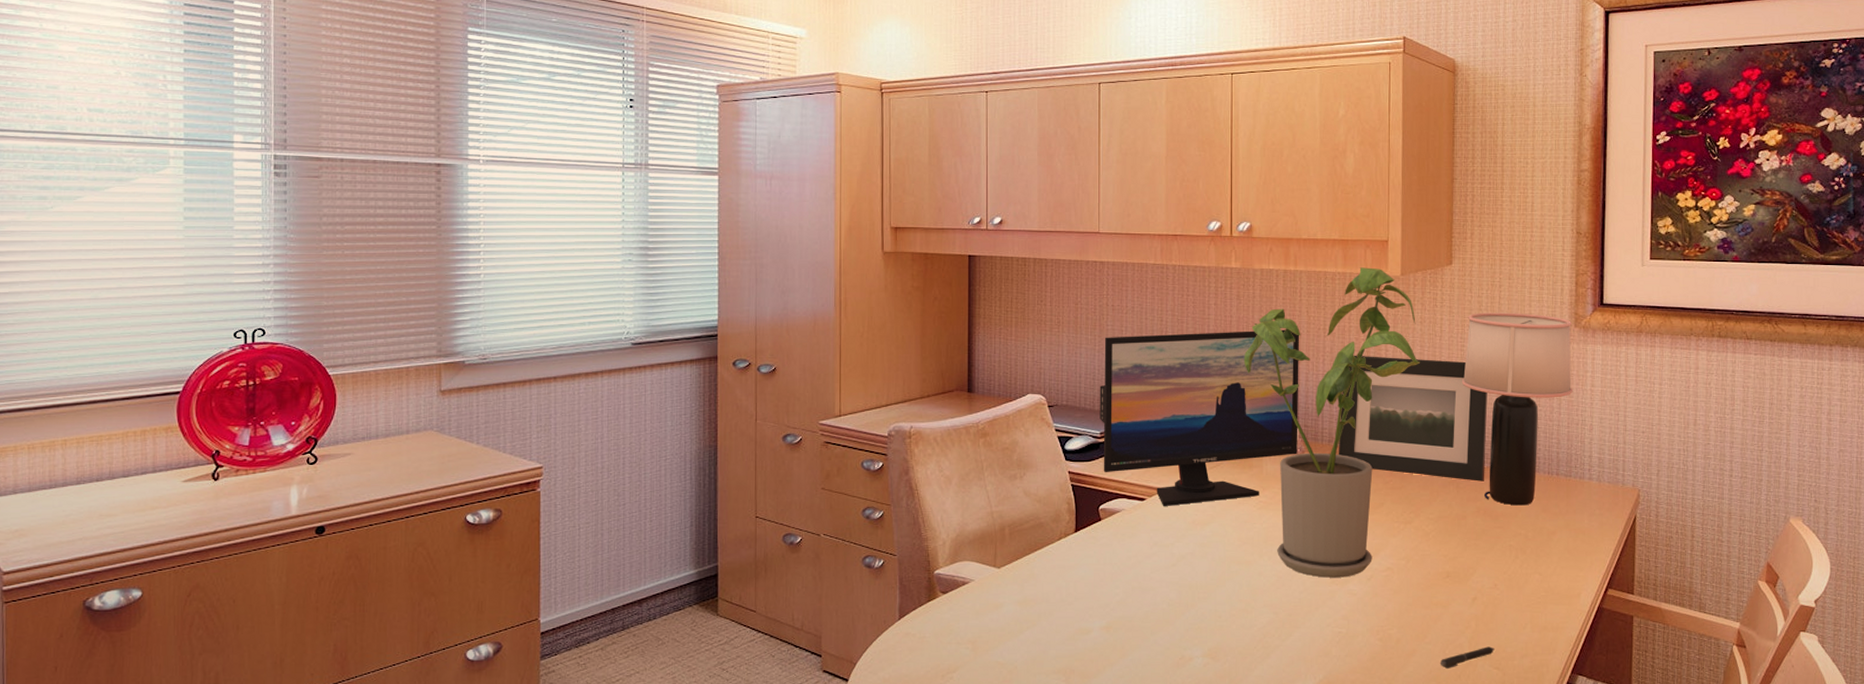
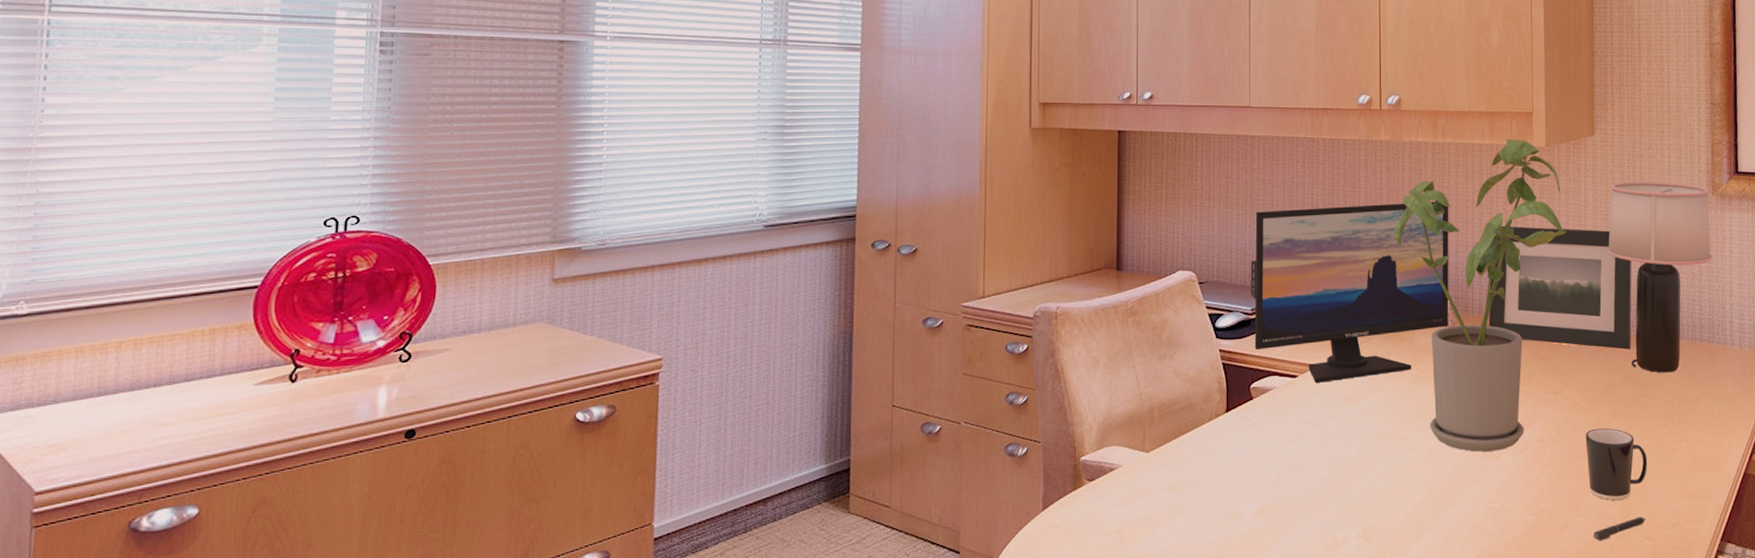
mug: none [1435,558,1498,630] -> present [1585,428,1648,501]

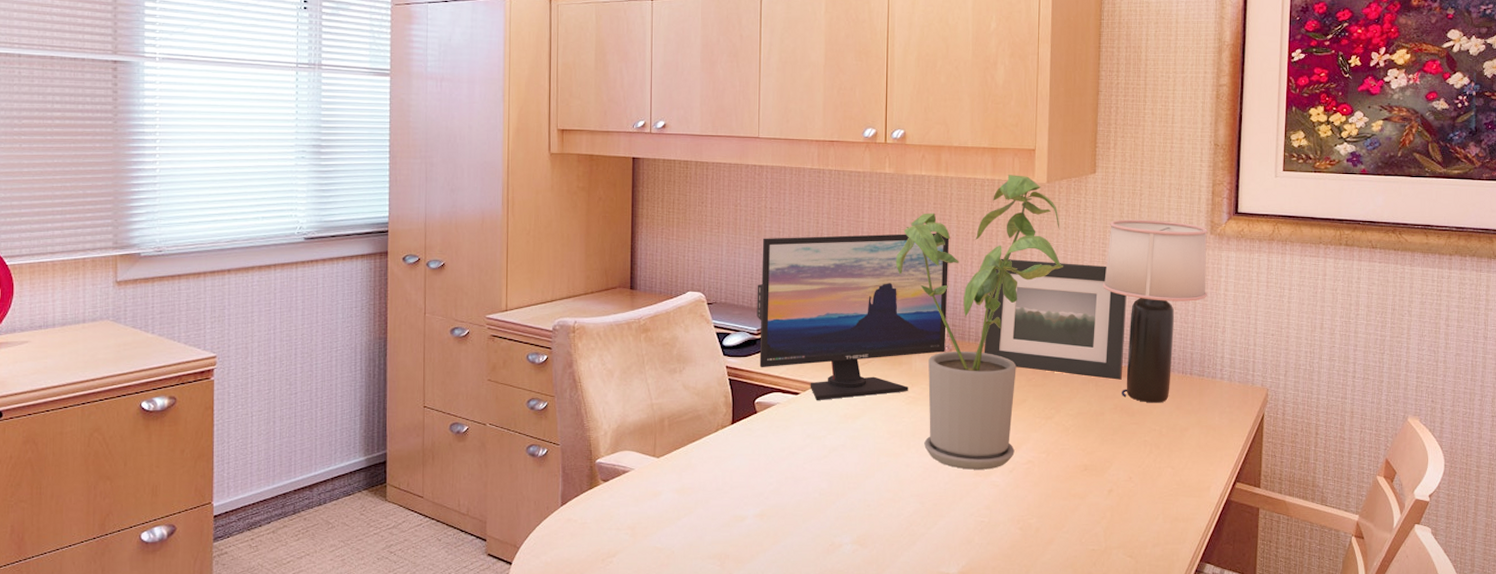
mug: present [1585,428,1648,501] -> none [1073,452,1133,520]
pen: present [1592,517,1646,542] -> none [1076,536,1128,557]

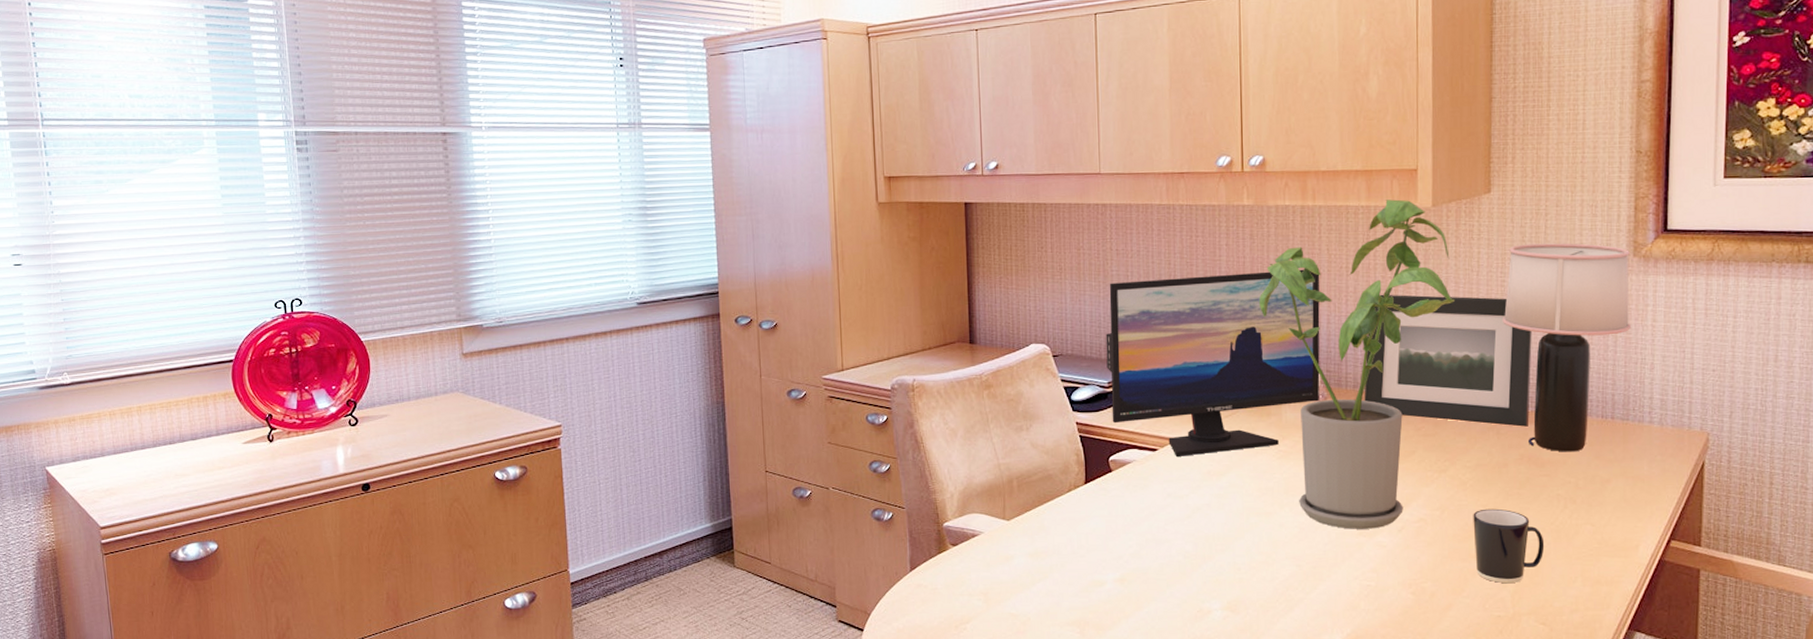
mug: none [1073,452,1133,520] -> present [1473,508,1545,584]

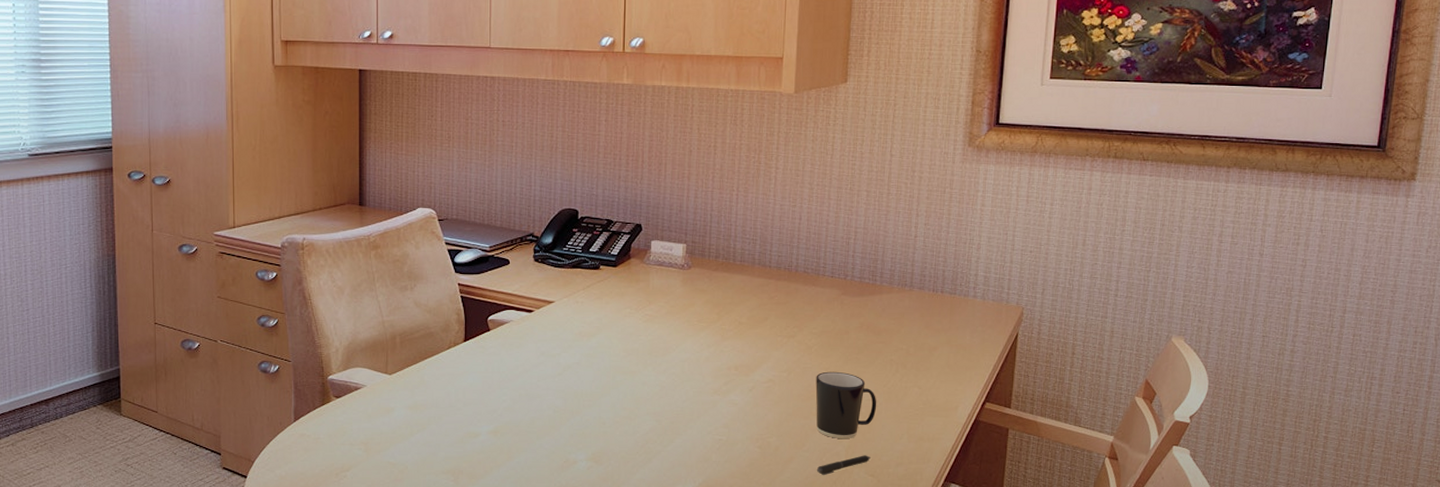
computer monitor: present [1106,269,1320,457] -> none [489,146,690,318]
house plant: present [1259,199,1456,529] -> none [633,85,811,388]
picture frame: present [1364,294,1532,427] -> none [724,172,876,298]
pen: none [1479,601,1540,625] -> present [816,455,871,476]
table lamp: present [1502,243,1631,452] -> none [850,131,965,322]

